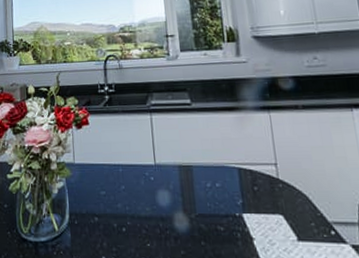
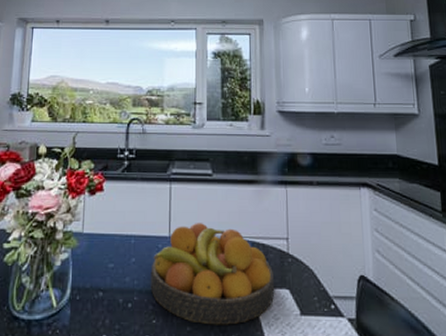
fruit bowl: none [140,151,268,250] -> present [150,223,275,325]

